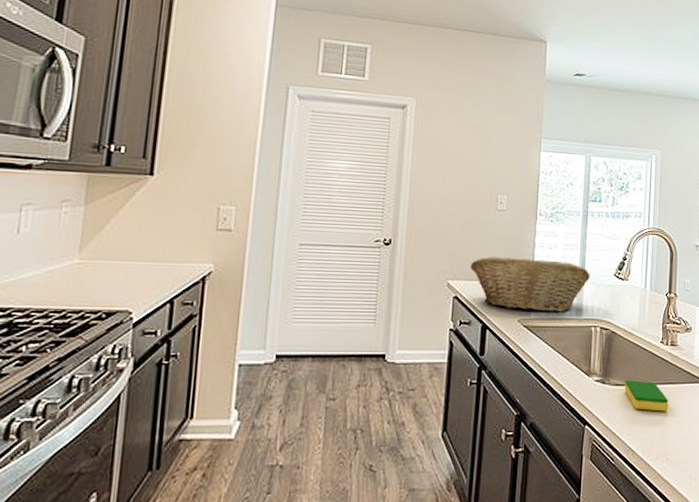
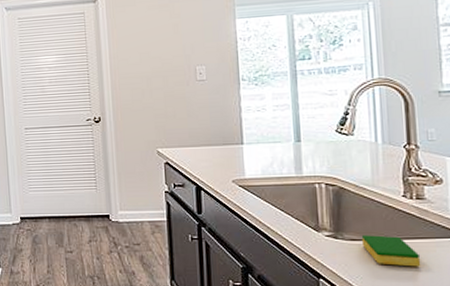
fruit basket: present [470,256,590,312] -> none [177,122,307,172]

